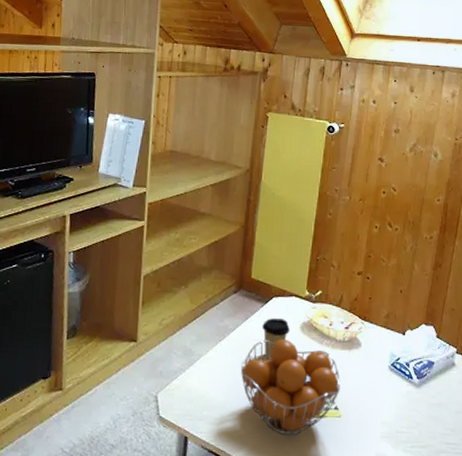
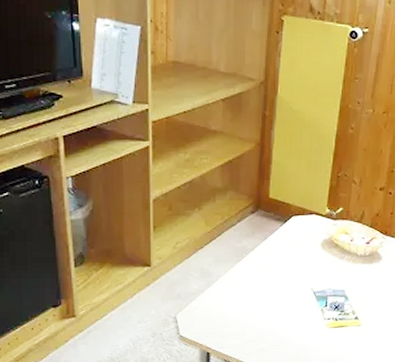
fruit basket: present [241,338,340,436] -> none [261,256,361,345]
coffee cup: present [262,318,290,360] -> none [282,237,310,277]

